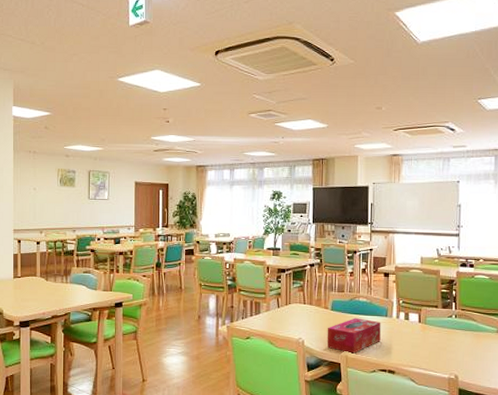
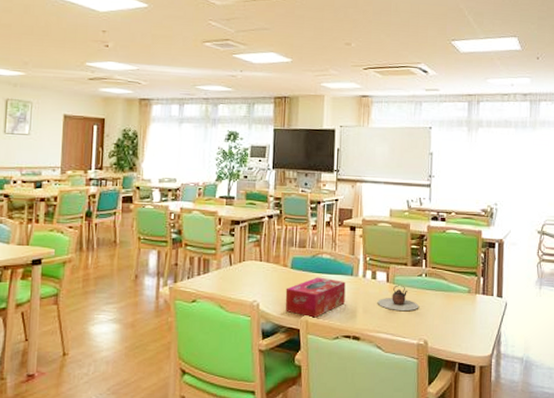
teapot: none [410,325,449,348] -> present [377,285,418,311]

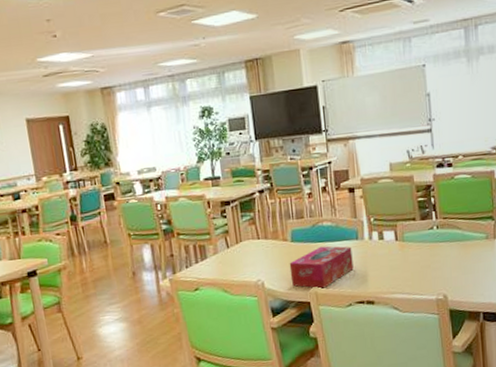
teapot: present [377,285,418,311] -> none [388,241,433,269]

